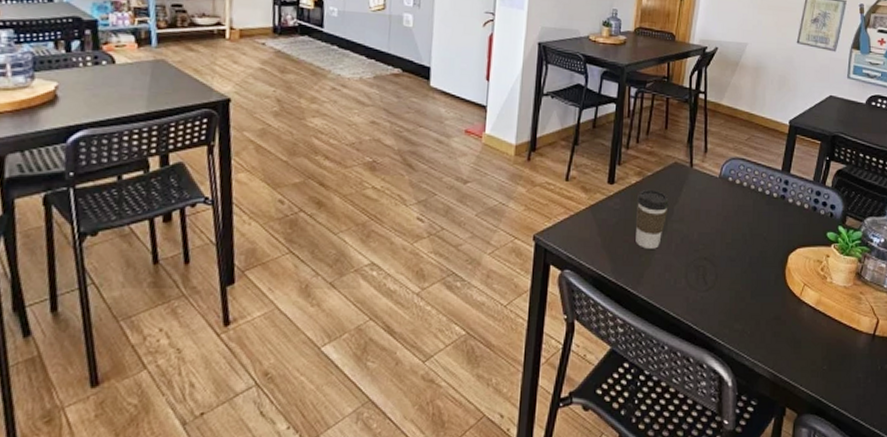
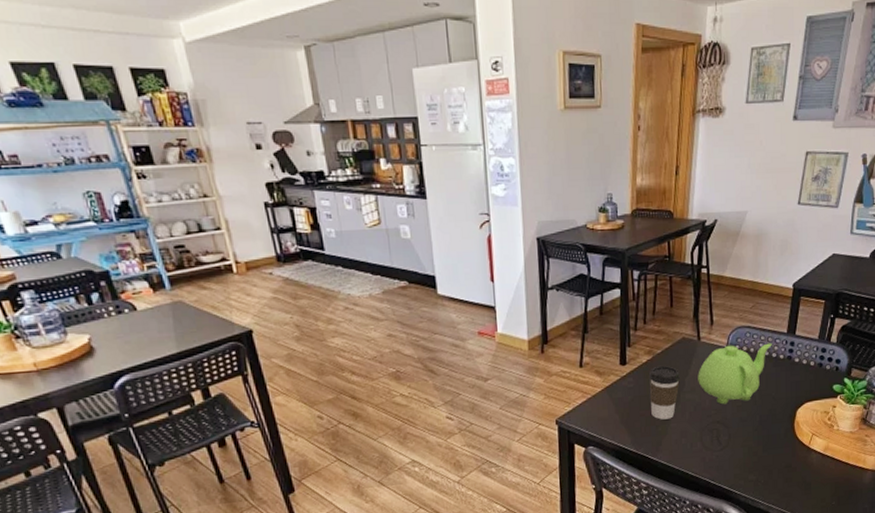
teapot: none [687,176,766,240] -> present [698,343,772,405]

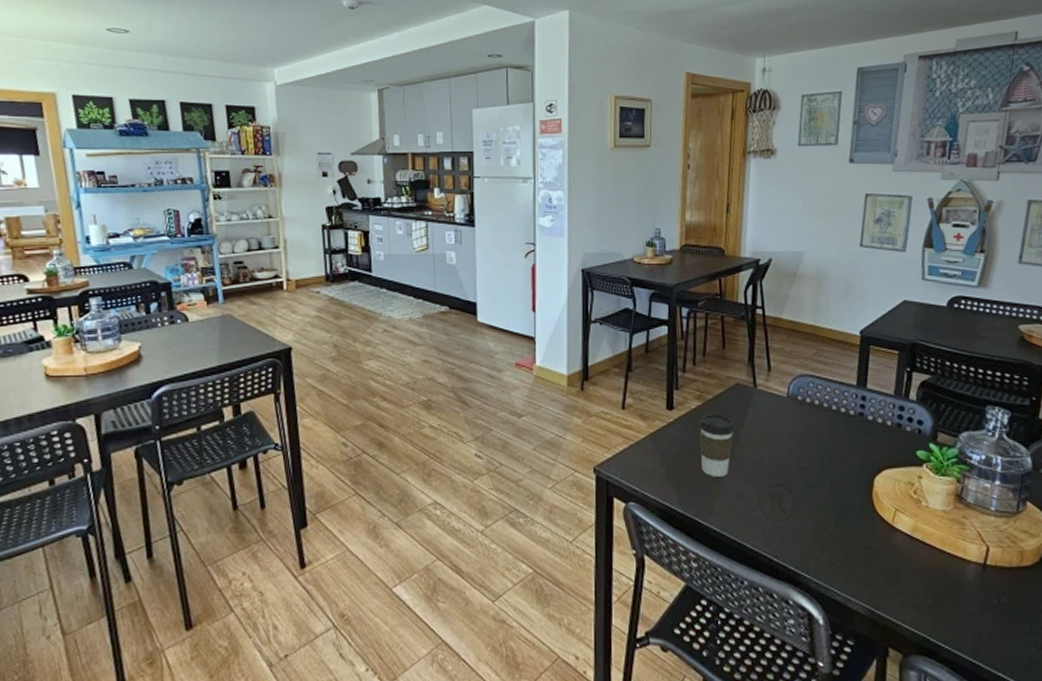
teapot: present [698,343,772,405] -> none [754,395,840,464]

